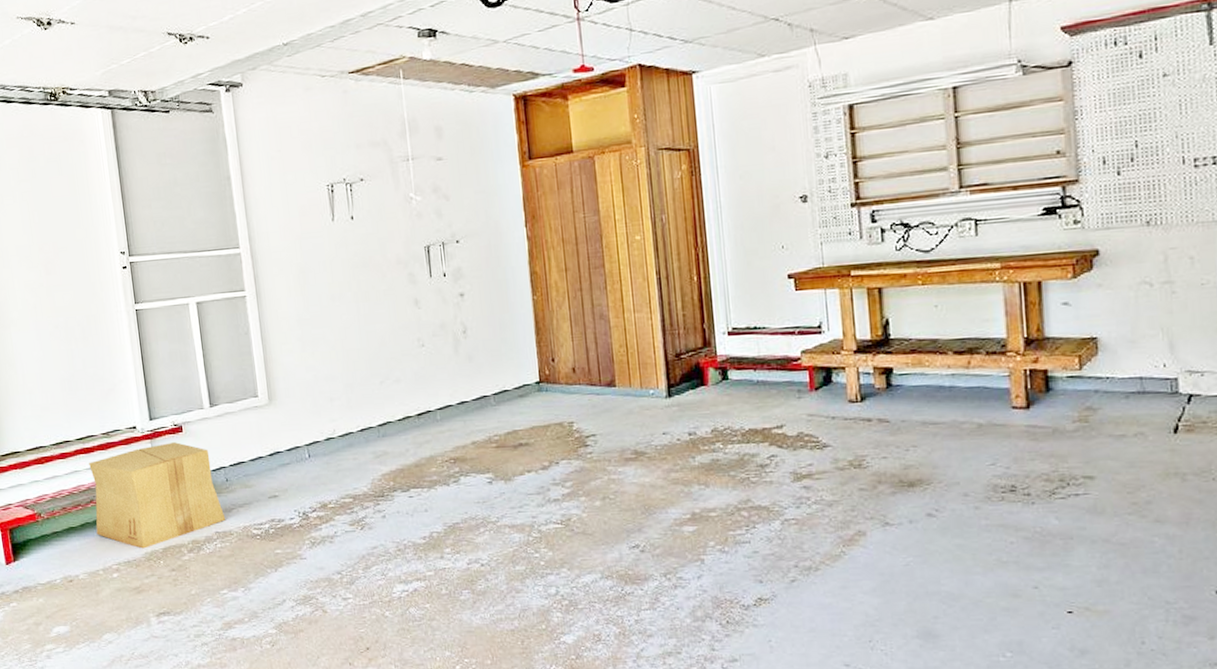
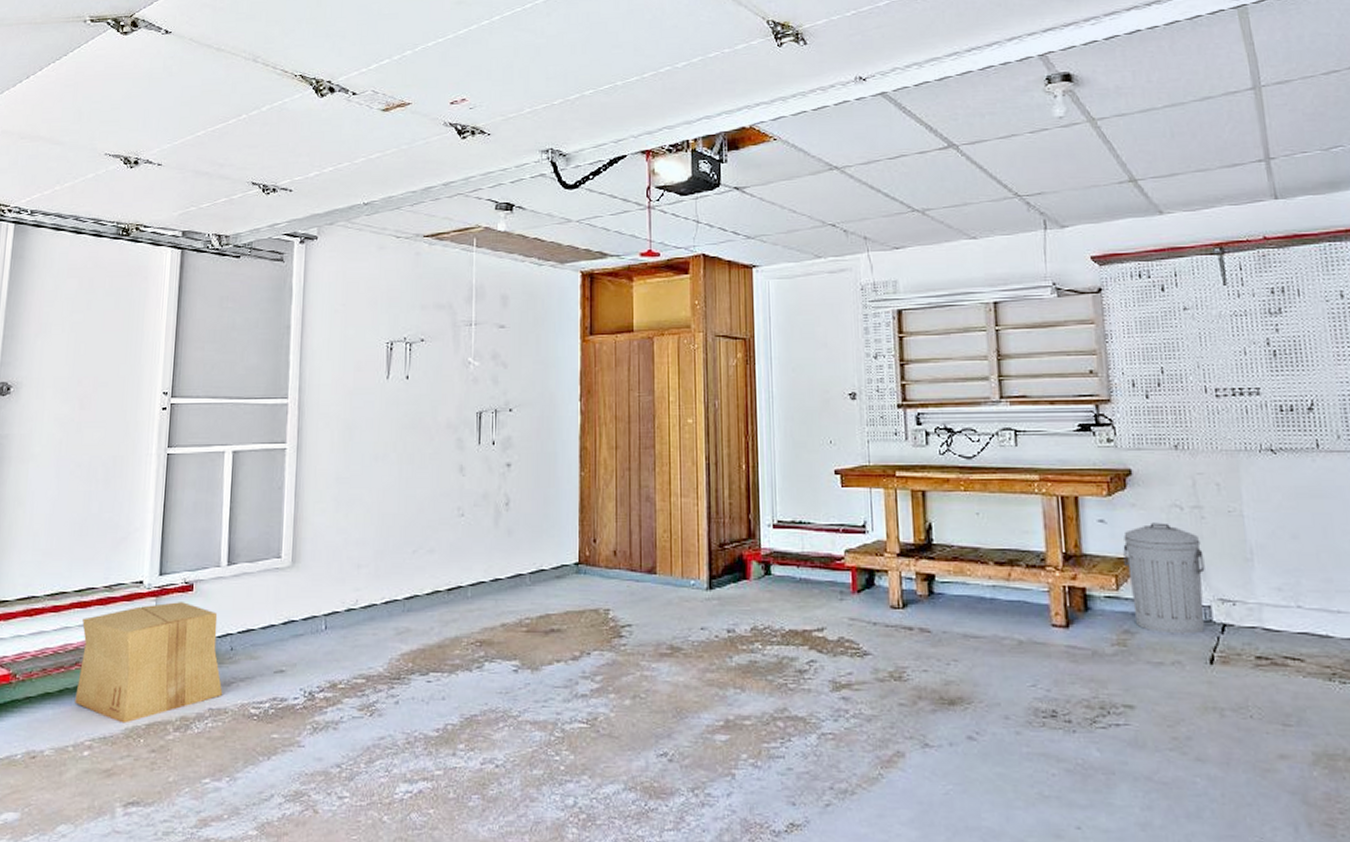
trash can: none [1087,300,1173,408] -> present [1123,523,1205,635]

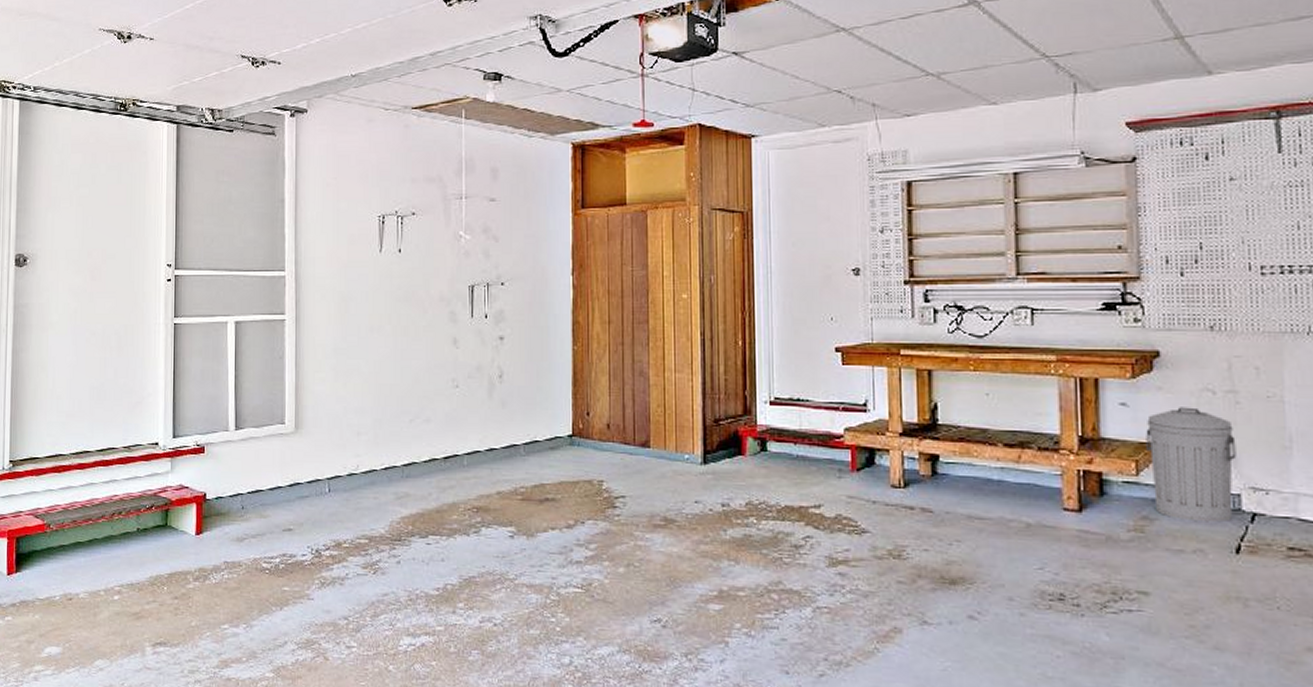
cardboard box: present [75,602,223,724] -> none [103,463,237,572]

